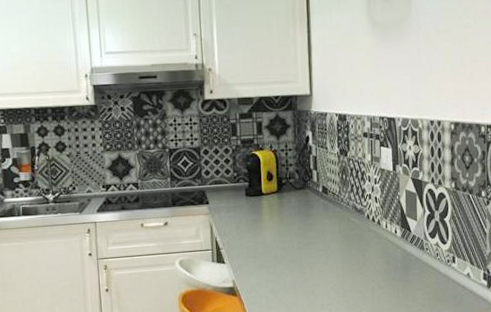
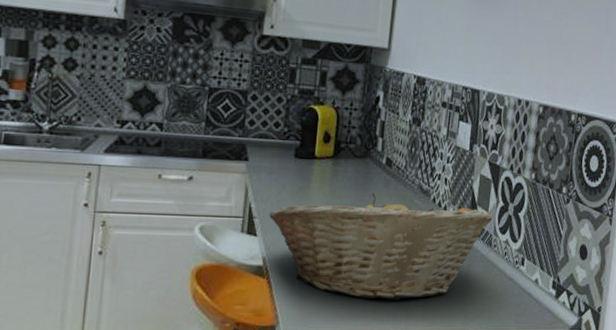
fruit basket: none [232,217,422,305] -> present [269,193,493,301]

